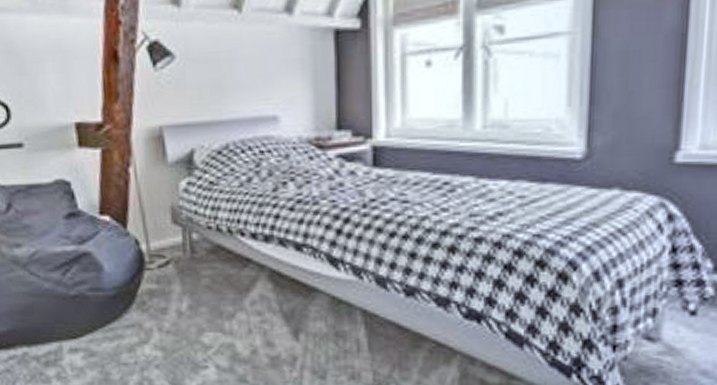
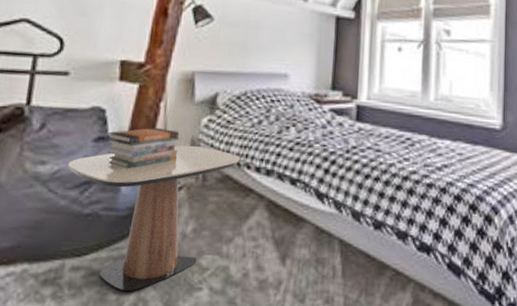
side table: none [44,214,231,371] -> present [68,145,240,292]
book stack: none [77,197,159,246] -> present [107,127,180,170]

